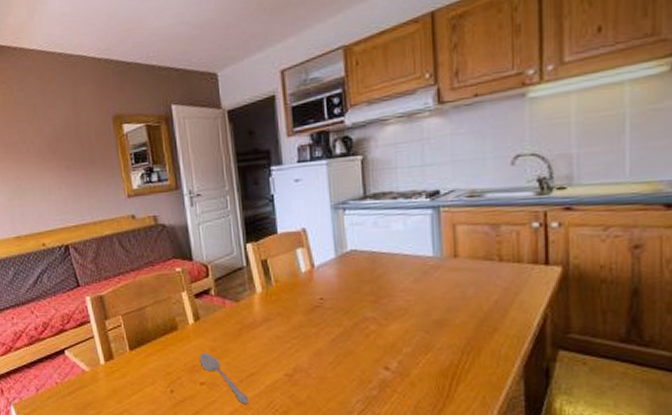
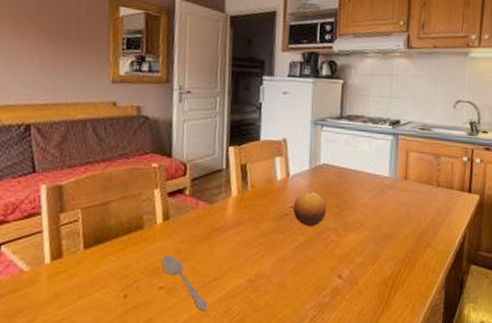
fruit: none [322,280,362,317] -> present [293,191,327,226]

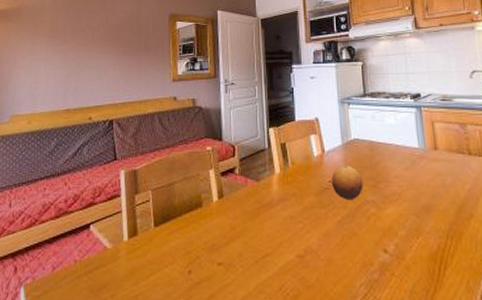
spoon: present [163,255,208,310] -> none [220,231,262,287]

